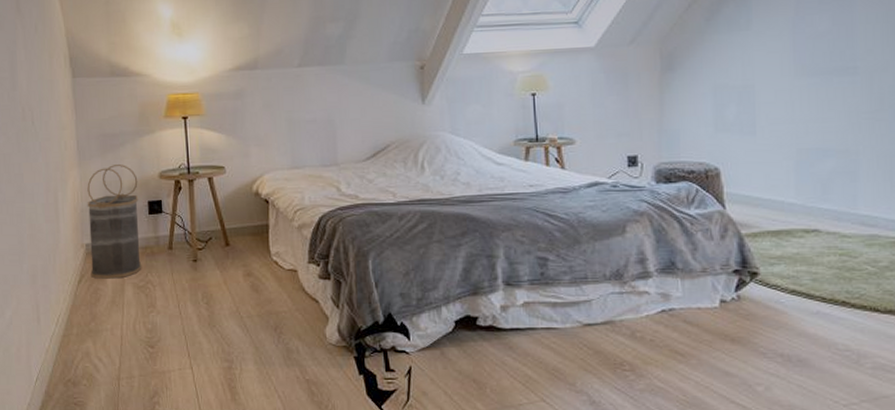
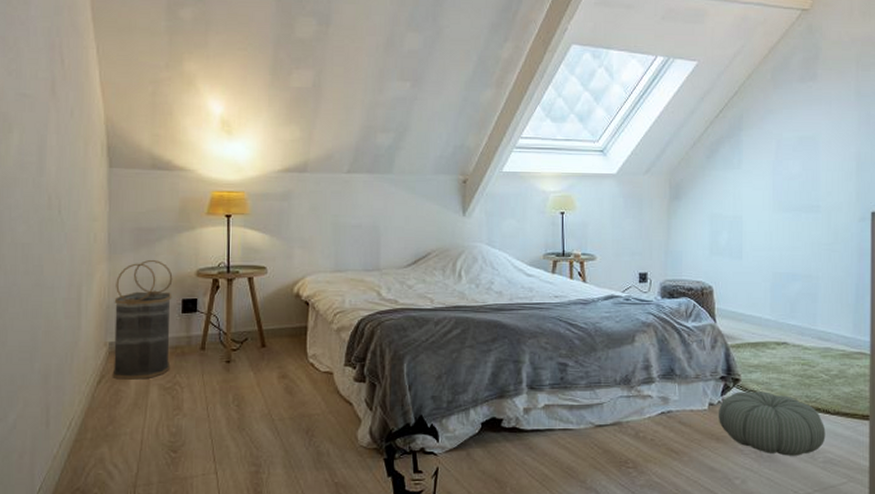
pouf: none [733,286,874,361] -> present [719,391,826,456]

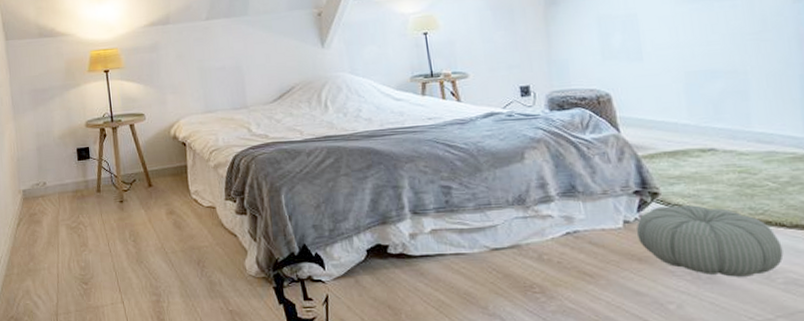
basket: present [112,260,173,380] -> none [22,116,74,222]

